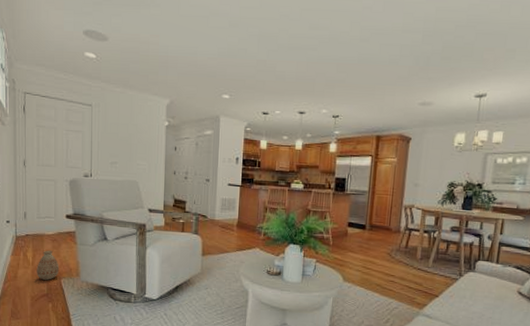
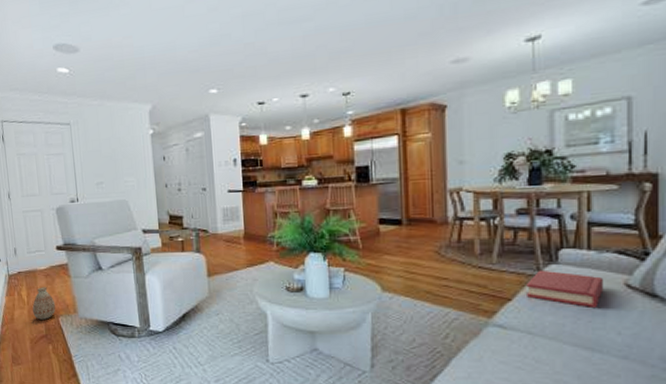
hardback book: none [450,275,505,308] -> present [527,269,604,309]

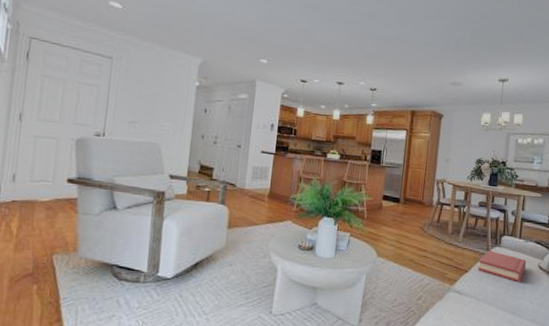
vase: present [32,287,56,320] -> none [21,220,53,257]

